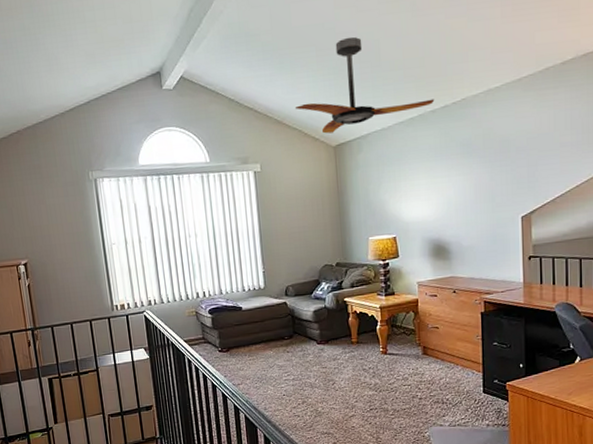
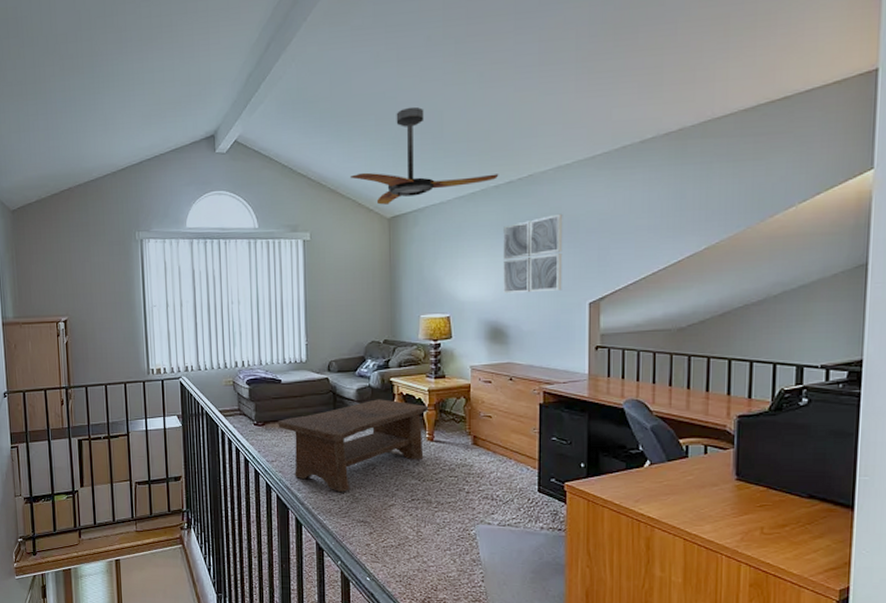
coffee table: none [241,318,381,408] -> present [278,399,429,492]
wall art: none [441,134,497,213] -> present [503,213,563,294]

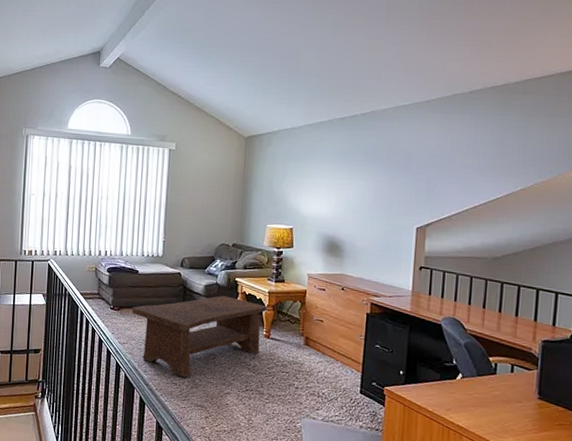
ceiling fan: present [349,106,499,205] -> none [215,43,345,125]
wall art: present [503,213,563,294] -> none [341,147,399,214]

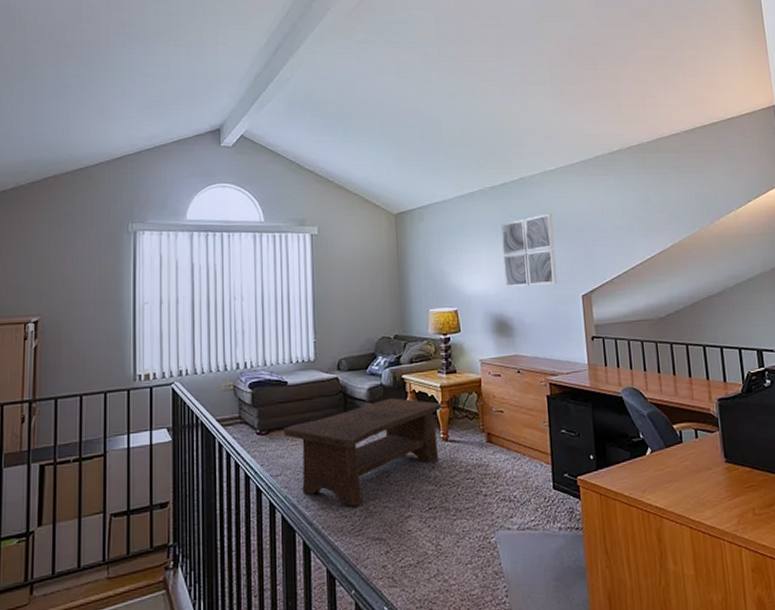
wall art: none [341,147,399,214] -> present [501,213,558,287]

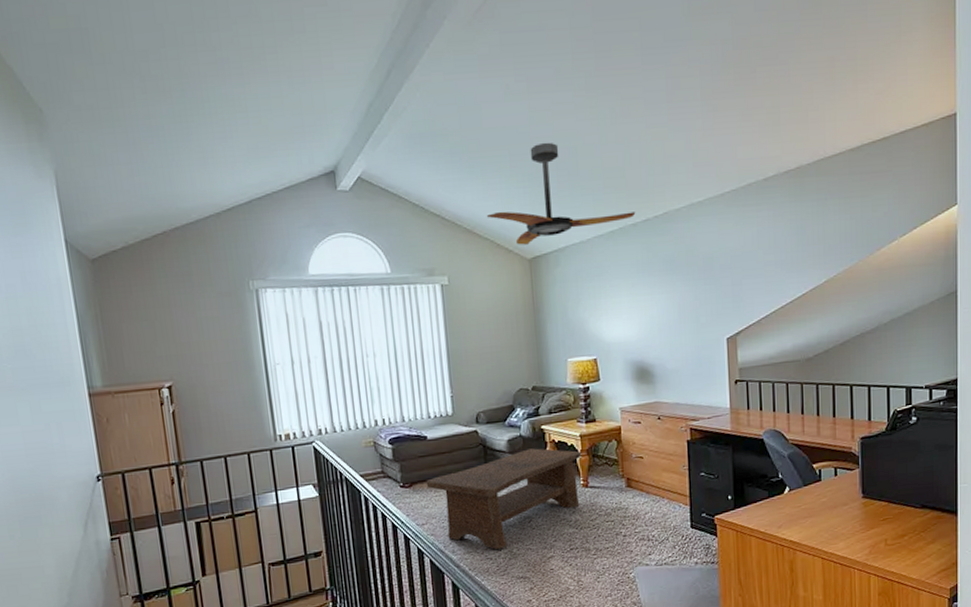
ceiling fan: none [356,113,494,201] -> present [486,142,636,245]
wall art: present [501,213,558,287] -> none [643,251,702,333]

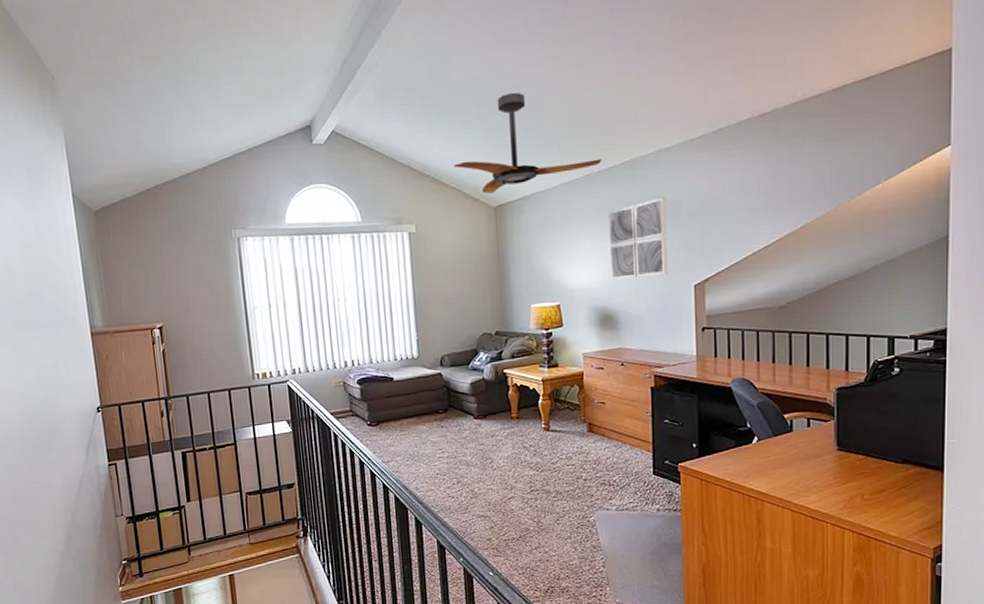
coffee table: present [426,448,582,549] -> none [392,391,544,488]
wall art: none [643,251,702,333] -> present [609,197,668,279]

